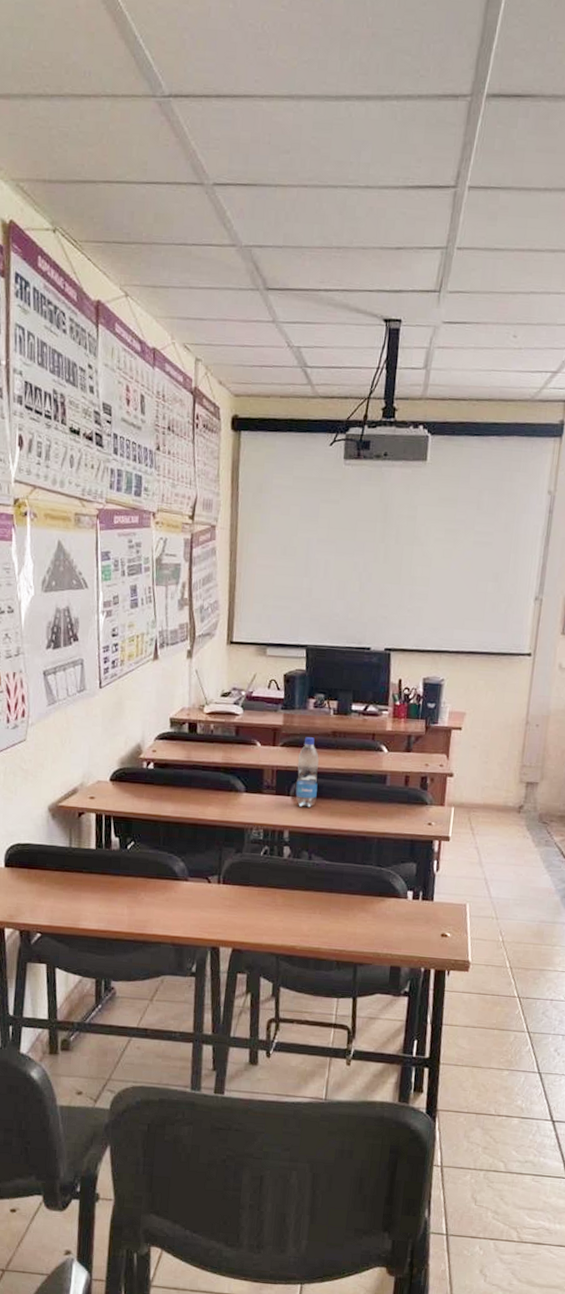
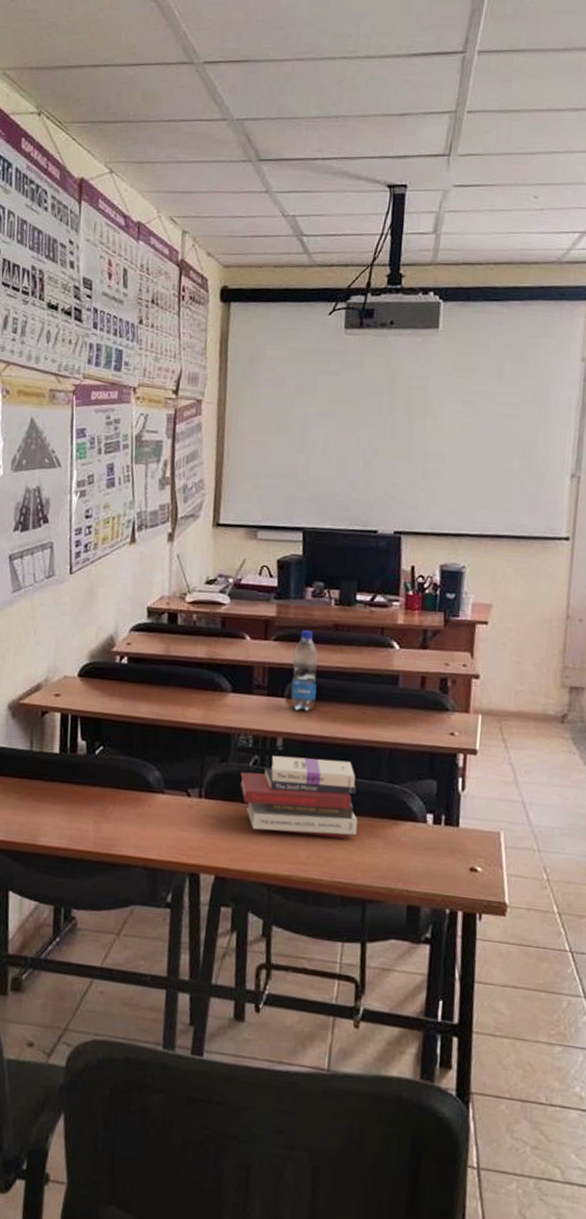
books: none [252,846,352,914] -> present [240,756,359,839]

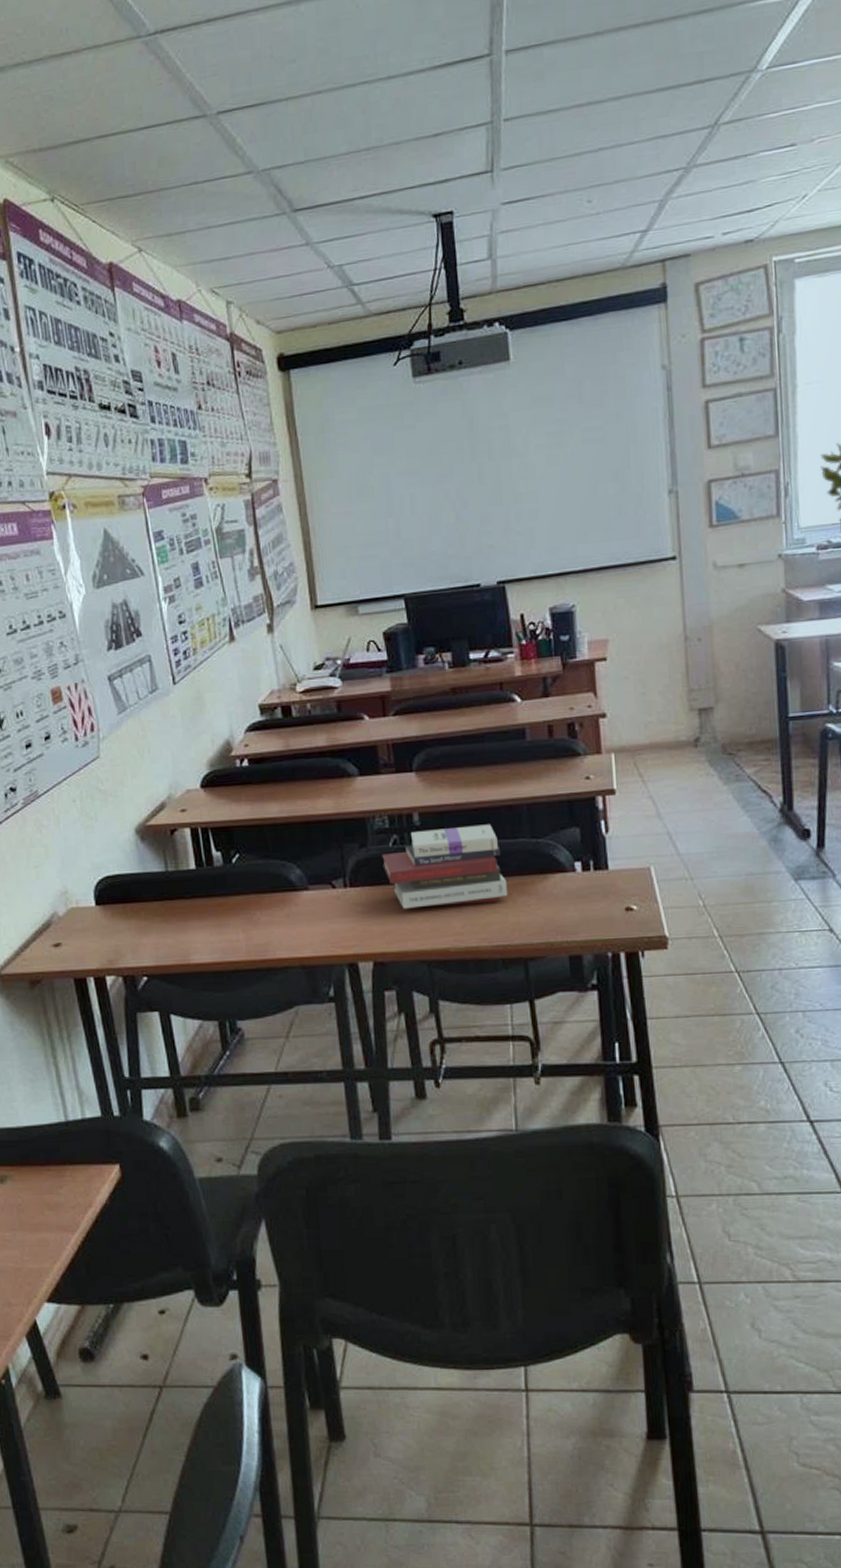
bottle: present [290,630,319,711] -> none [415,699,445,782]

